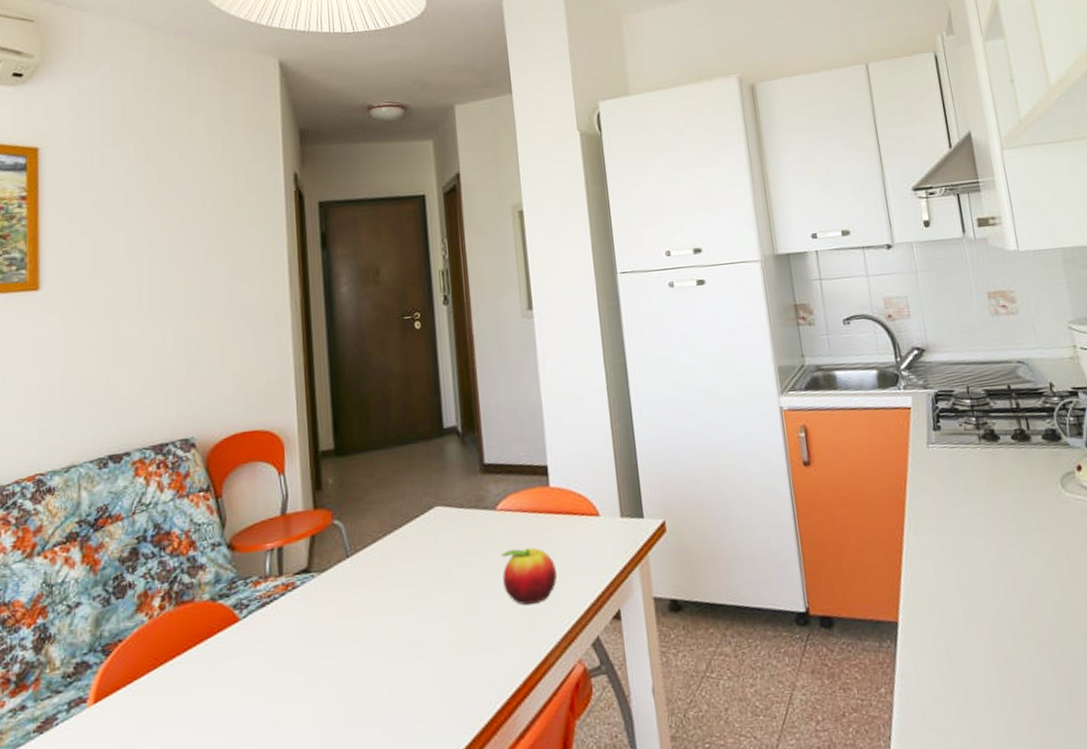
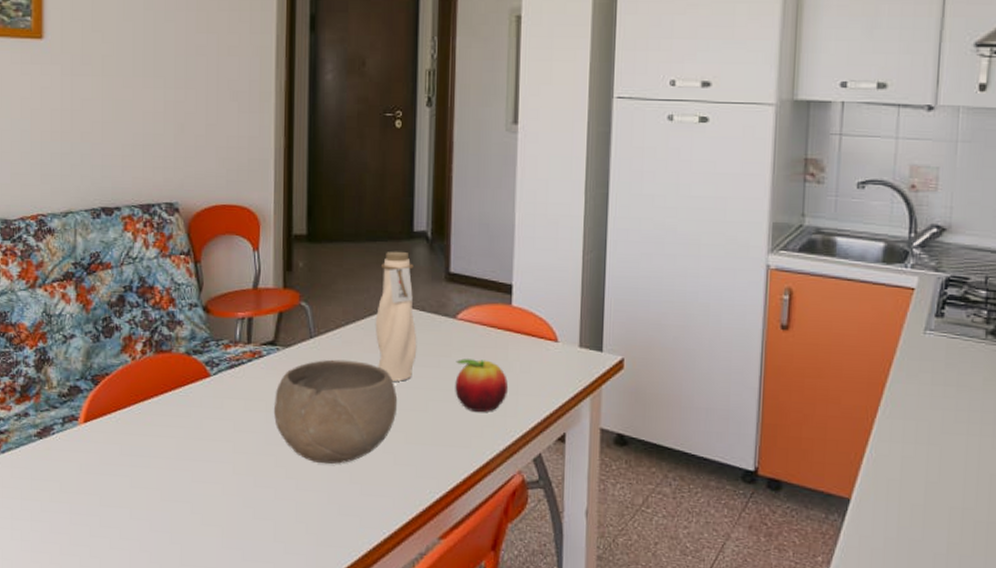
bowl: none [312,573,446,696] -> present [273,359,398,464]
water bottle: none [413,450,460,588] -> present [375,251,417,382]

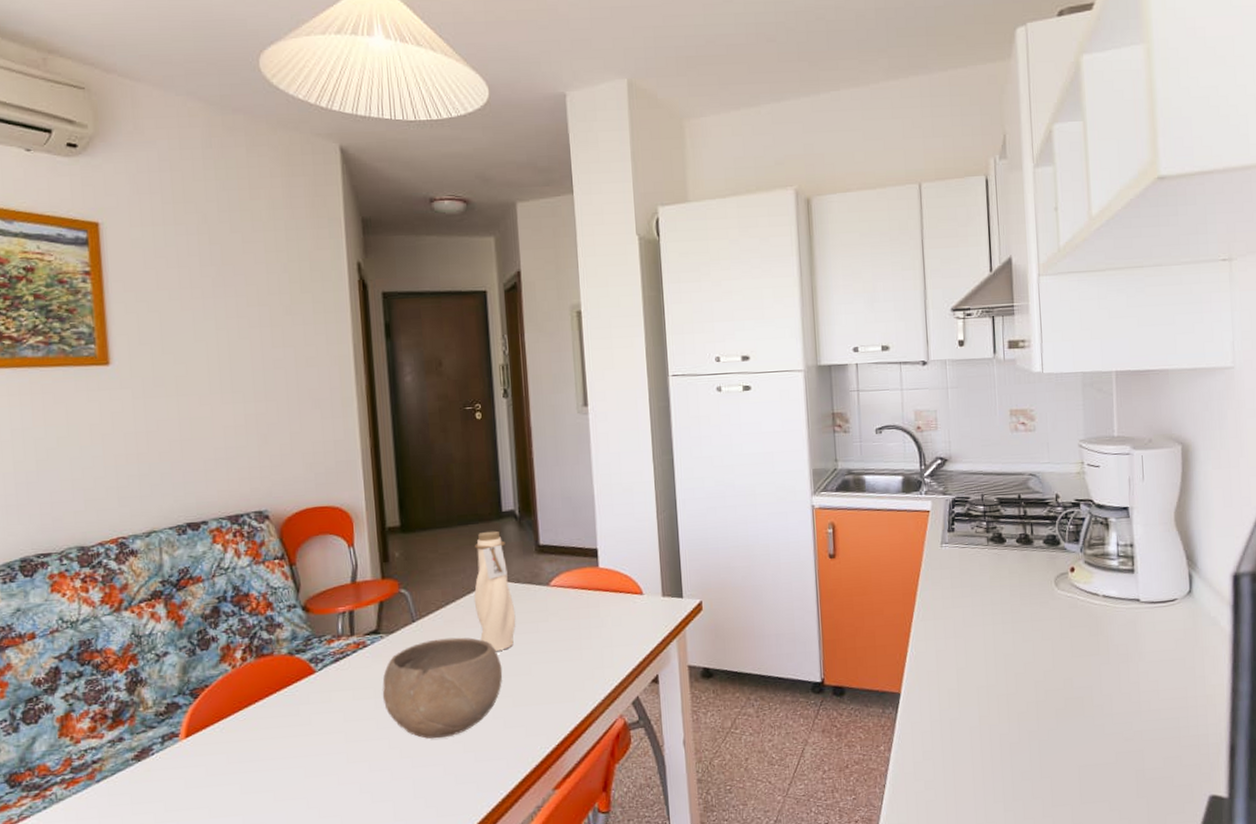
fruit: present [455,358,509,413] -> none [553,619,604,669]

